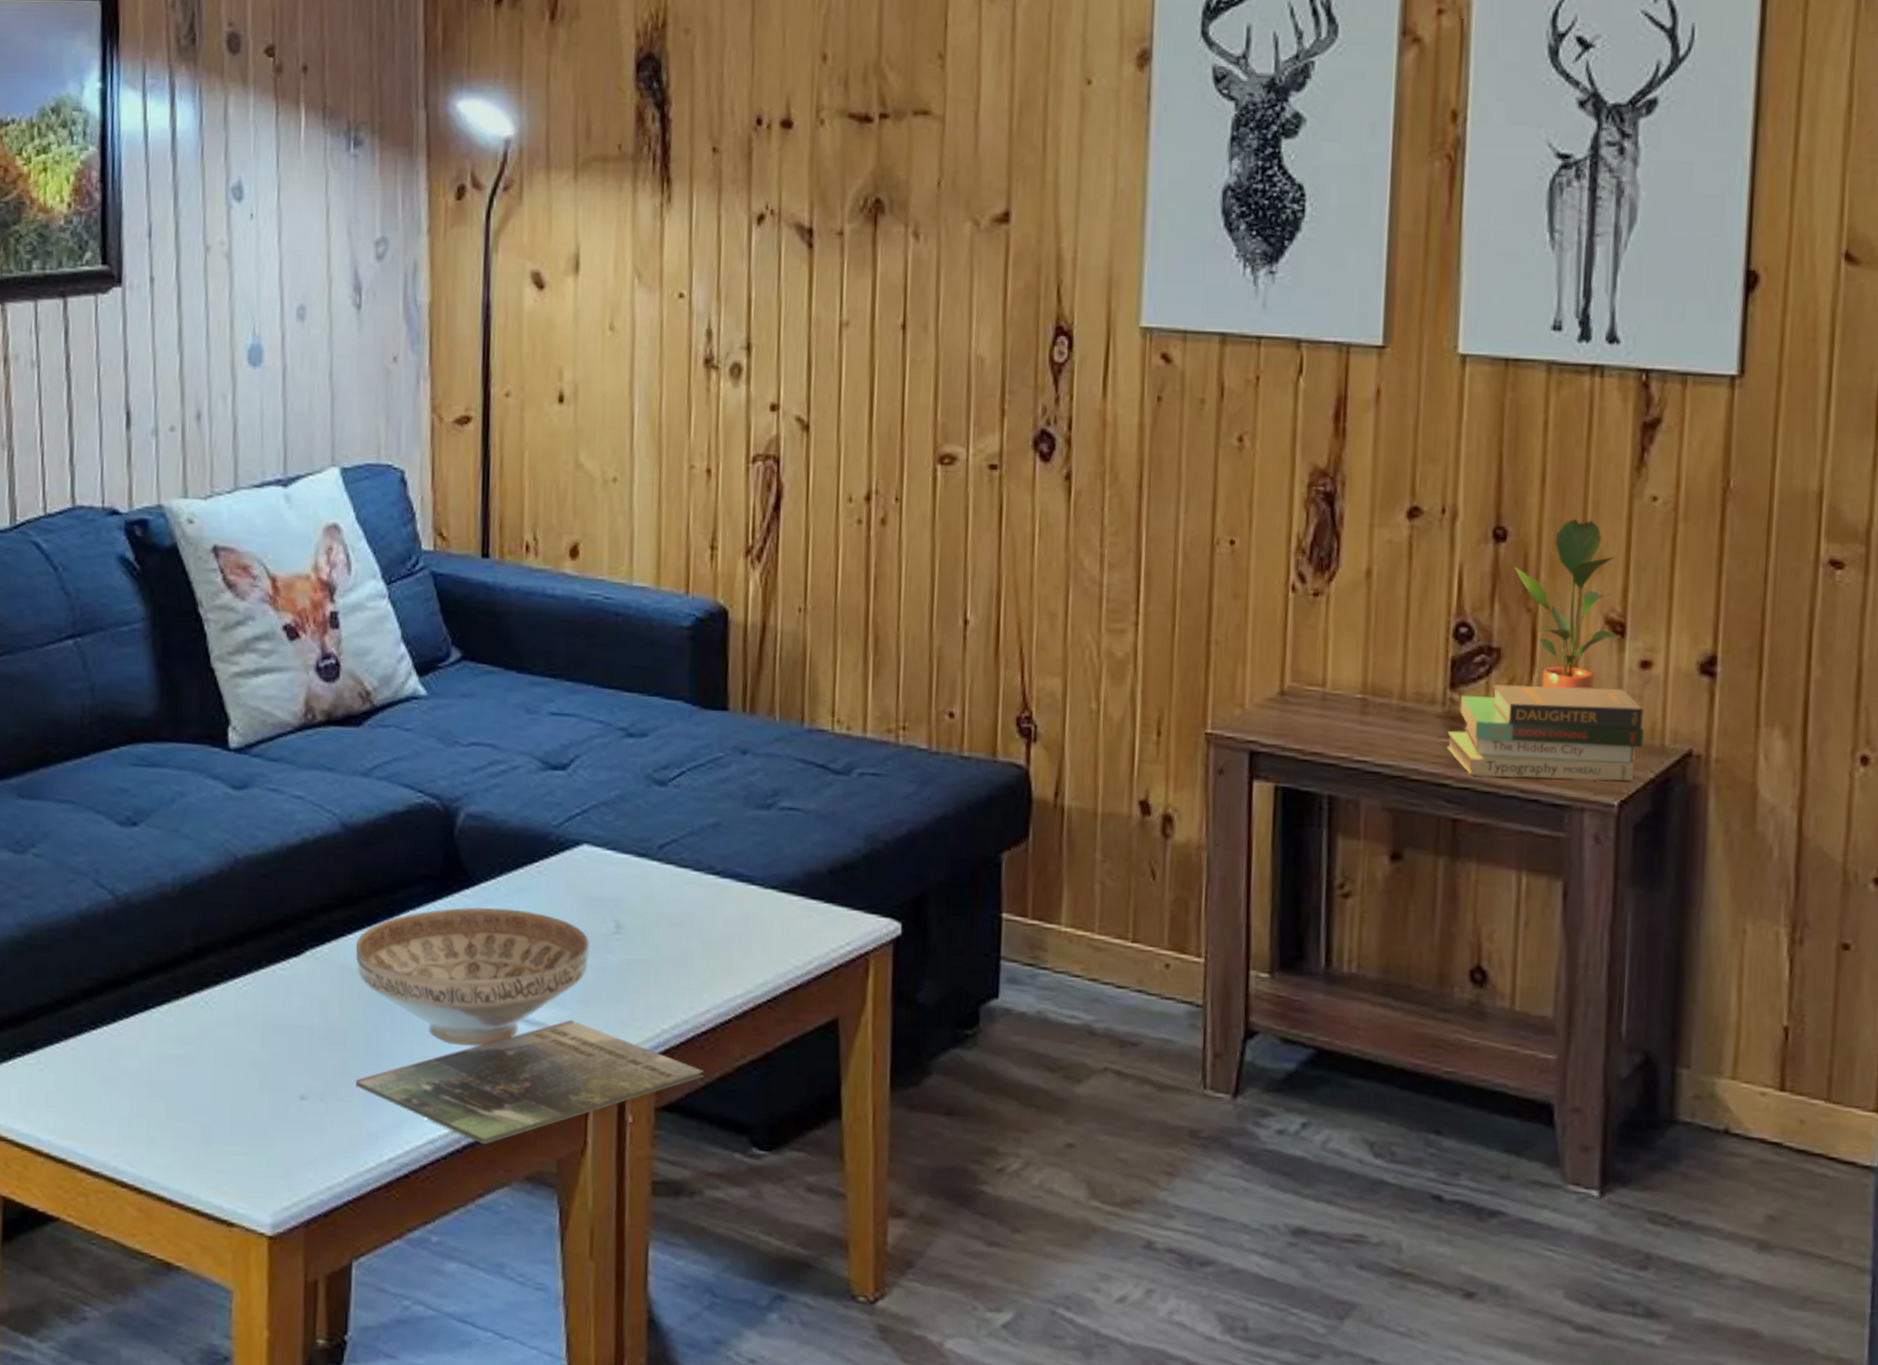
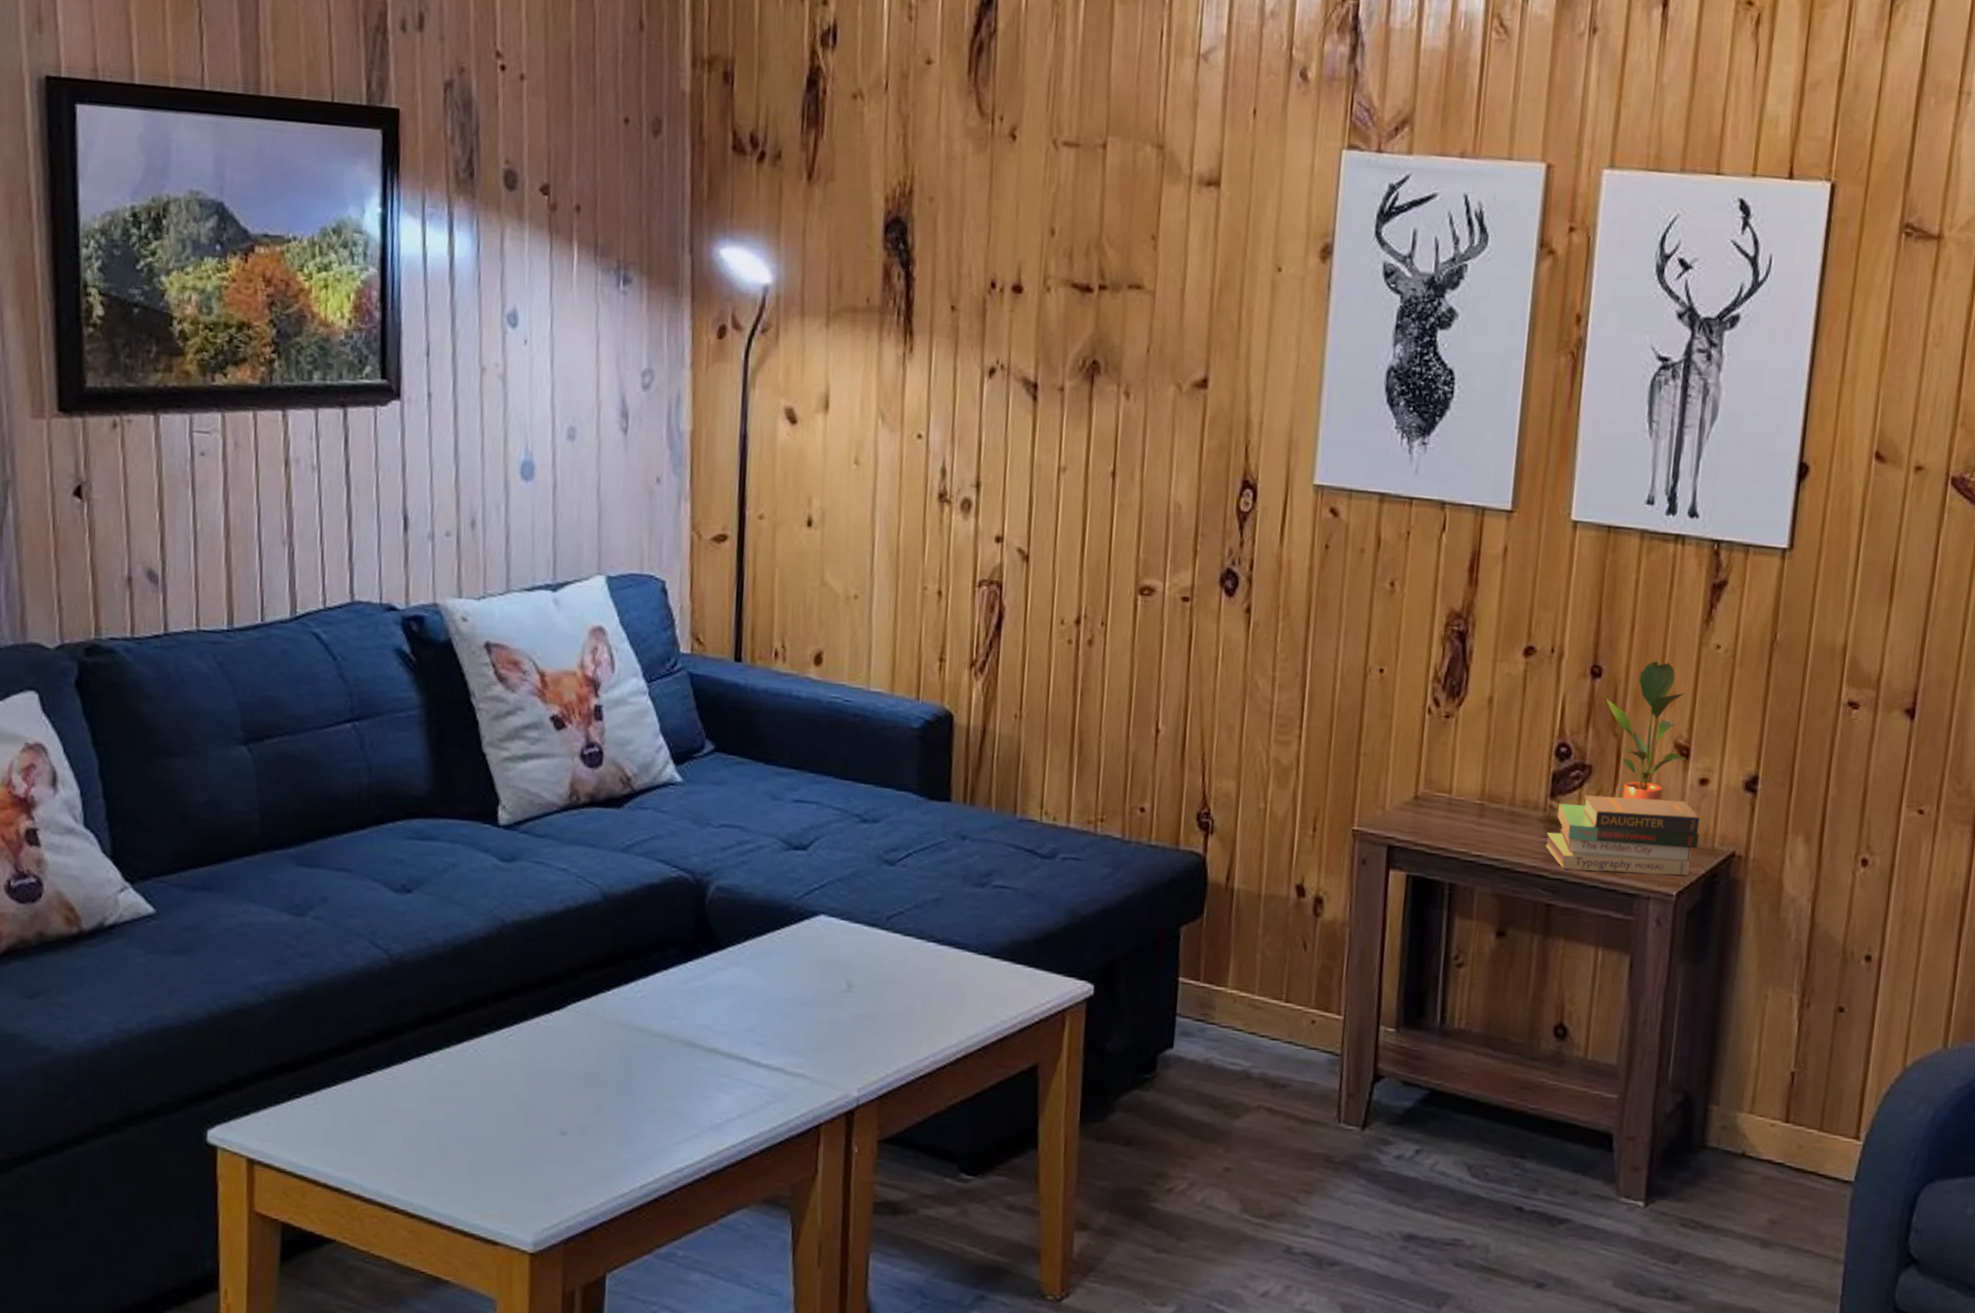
decorative bowl: present [355,907,590,1047] -> none [613,968,824,1089]
magazine: present [356,1019,704,1145] -> none [612,1065,921,1173]

